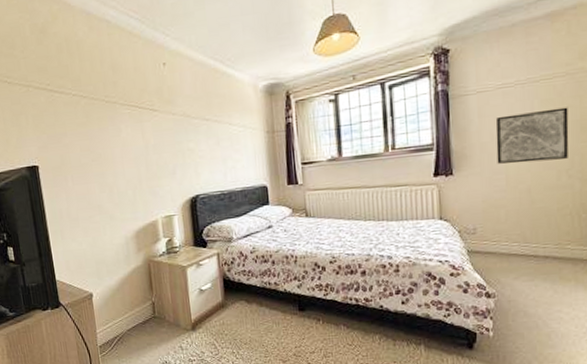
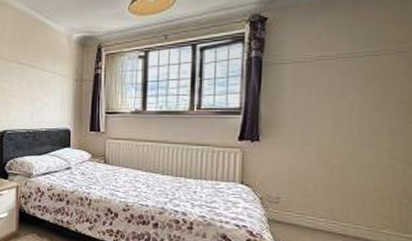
wall art: present [495,107,569,164] -> none [309,85,396,138]

